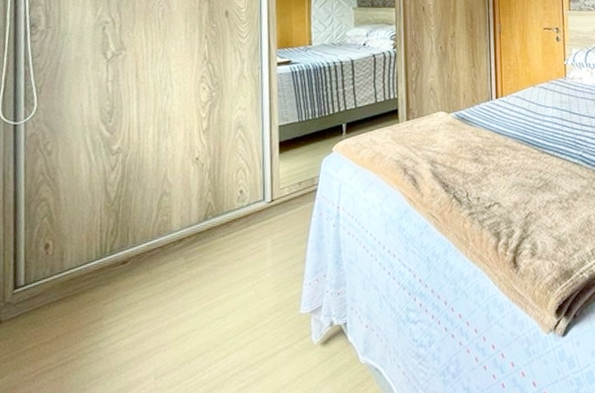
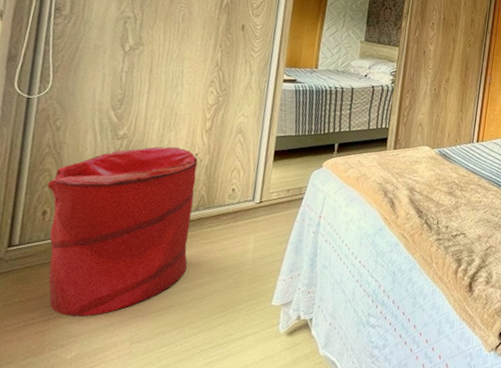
laundry hamper: none [46,154,204,357] -> present [47,146,198,317]

